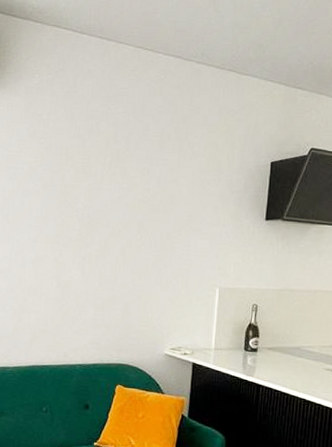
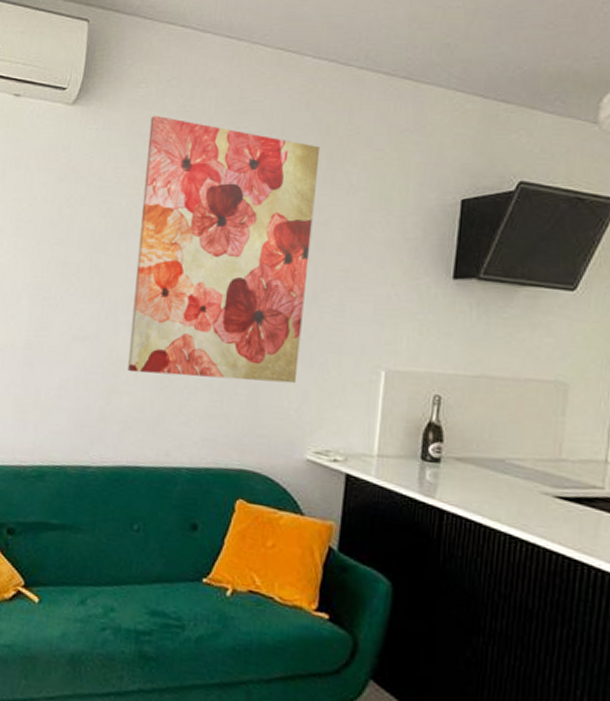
wall art: none [34,99,171,300] -> present [128,115,321,384]

